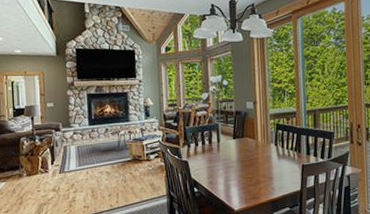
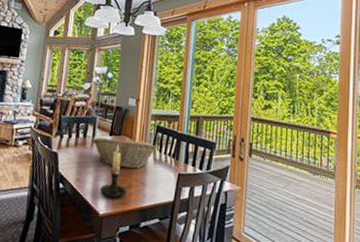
fruit basket: none [218,139,278,167] -> present [92,137,156,169]
candle holder: none [232,146,257,195] -> present [100,144,127,199]

